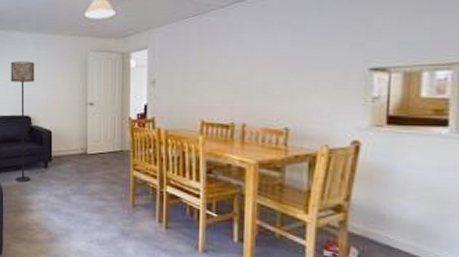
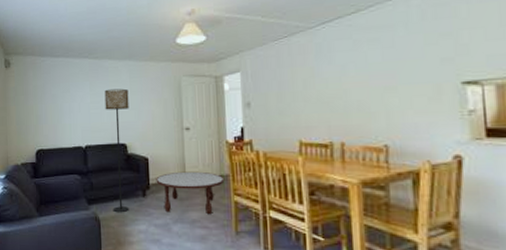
coffee table: none [58,145,125,188] -> present [156,171,225,215]

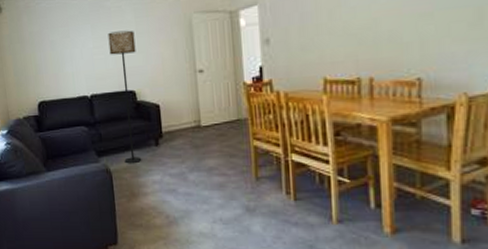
coffee table: present [156,171,225,215] -> none [169,116,243,161]

